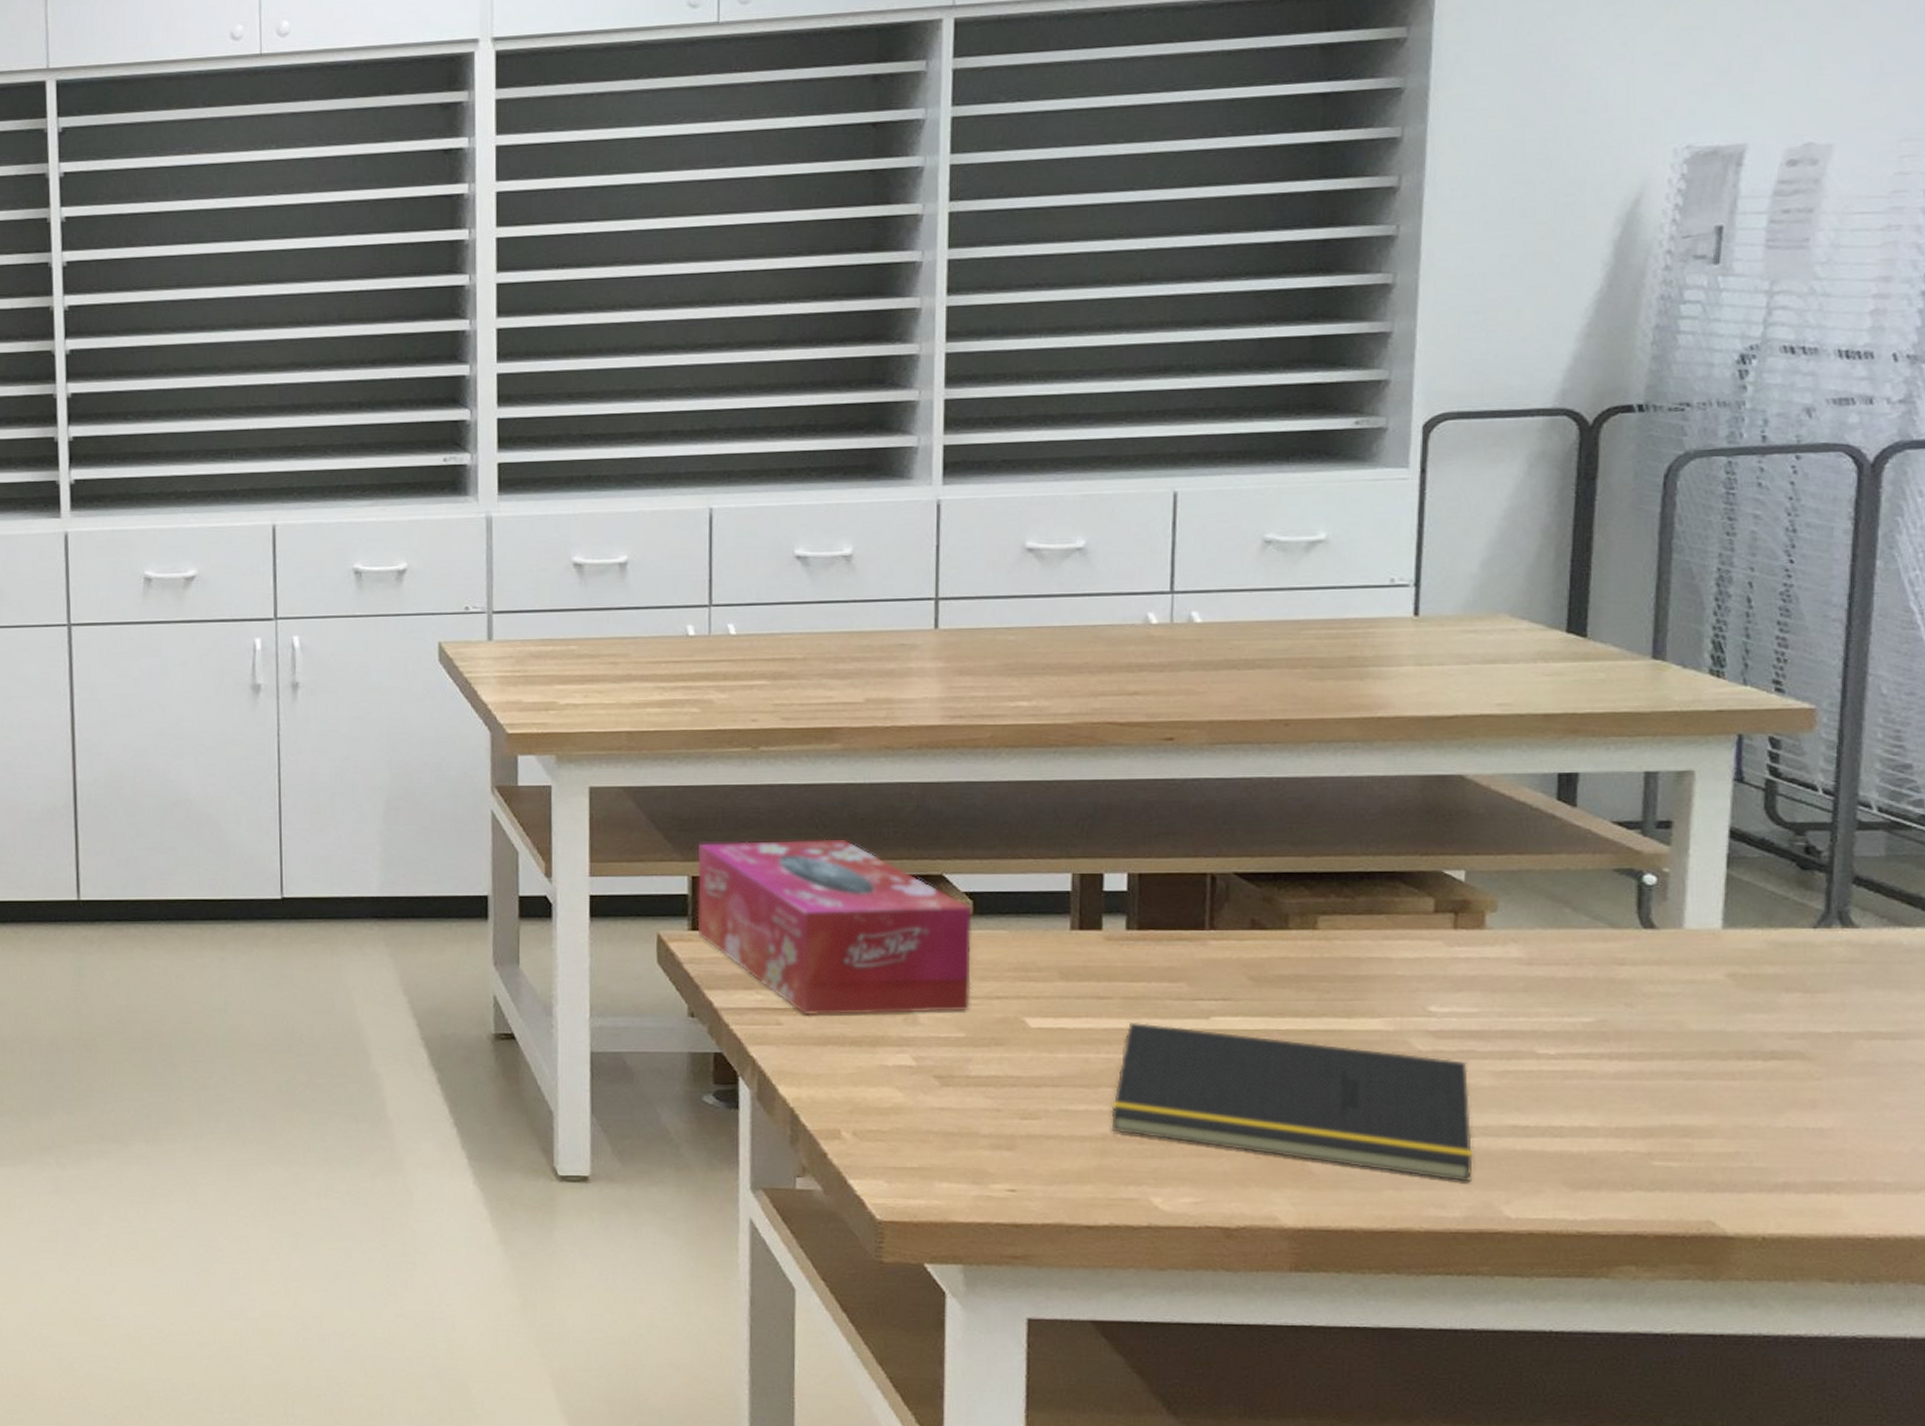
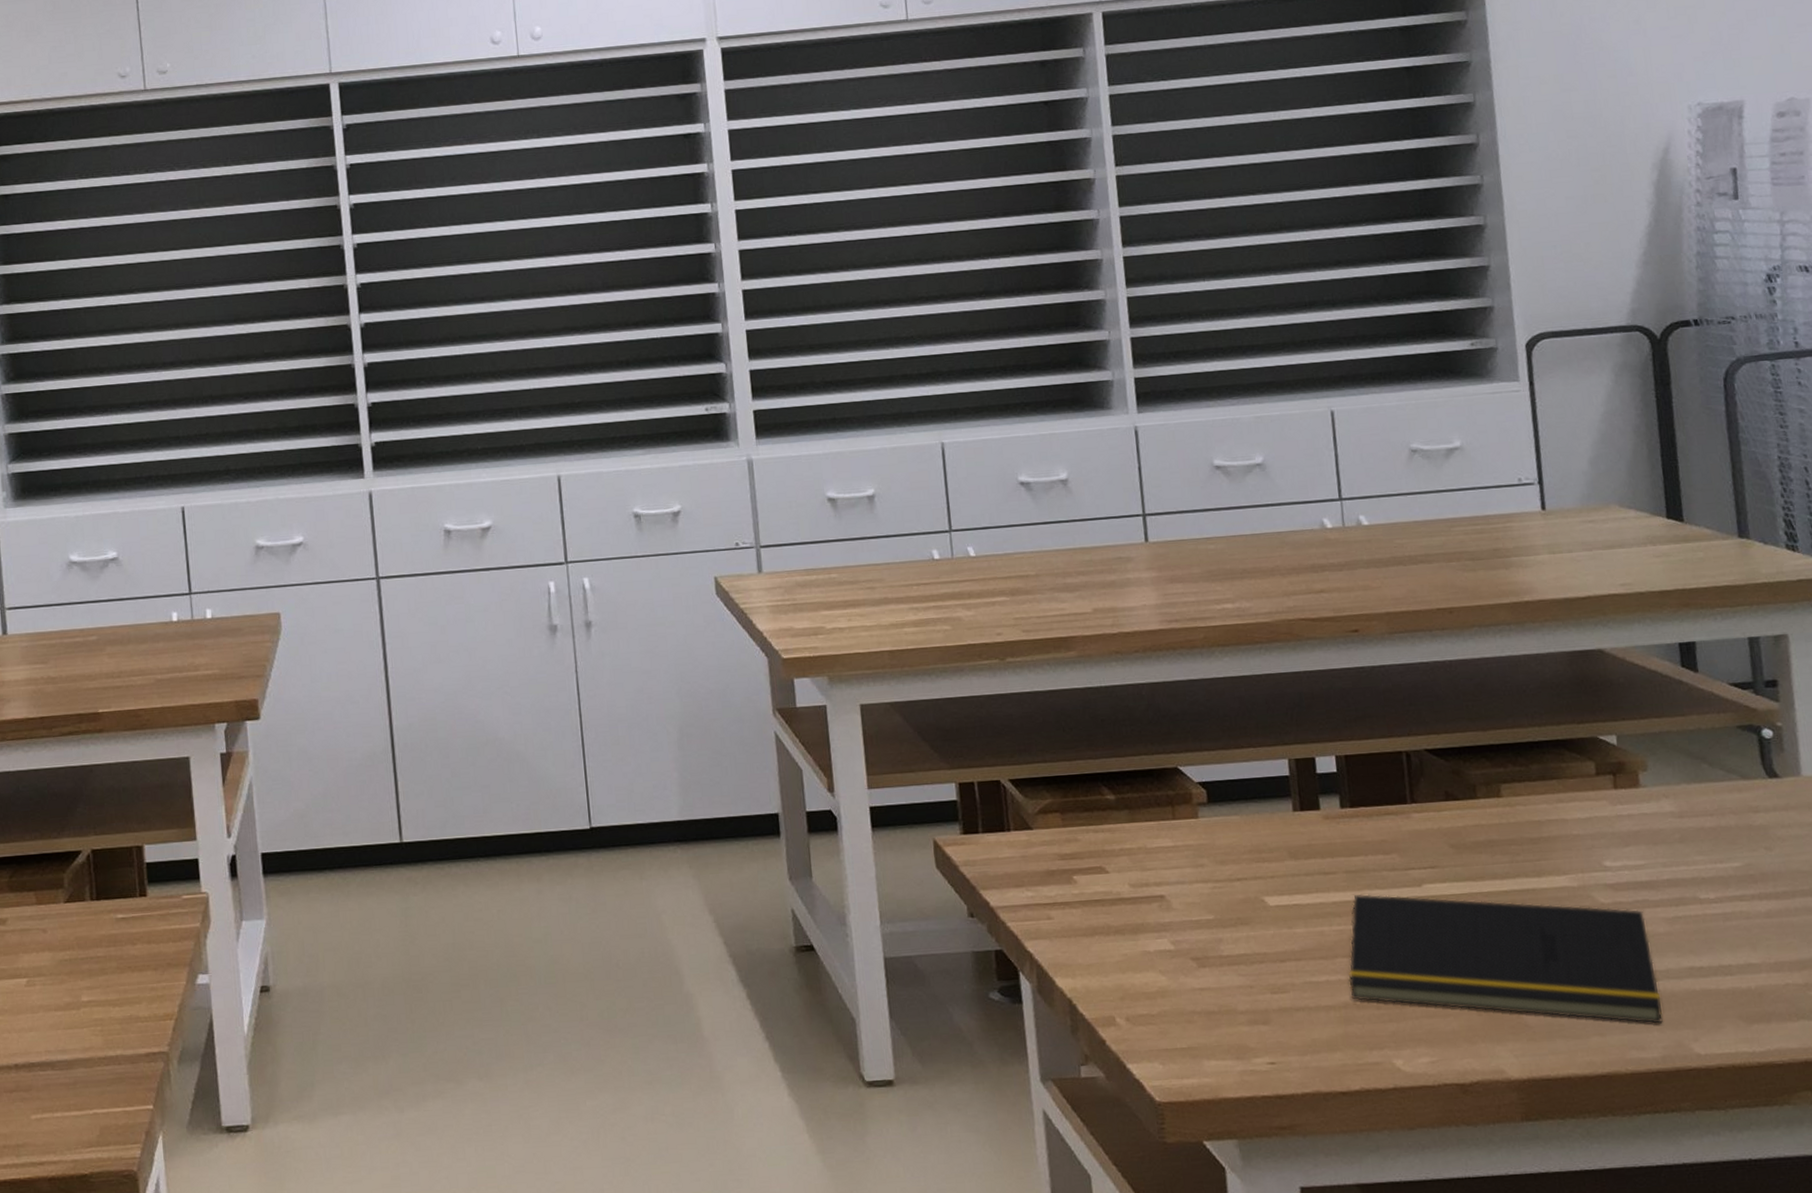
tissue box: present [697,839,972,1016] -> none [962,740,1215,909]

